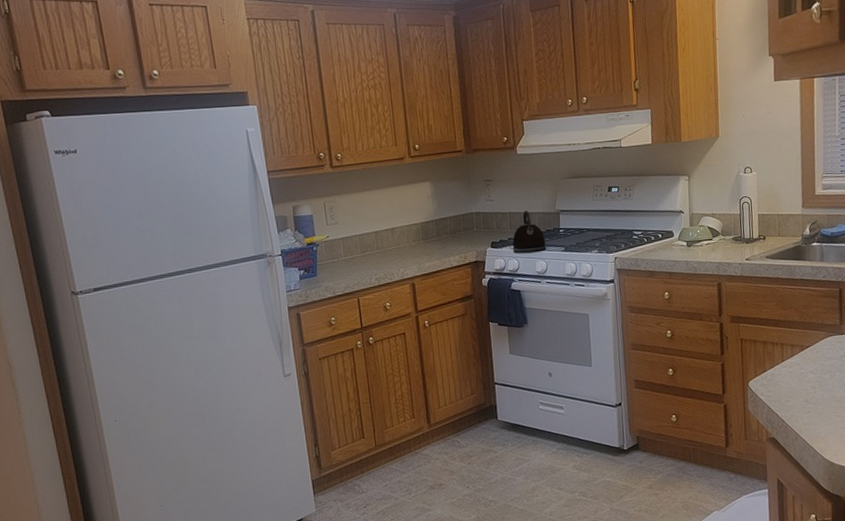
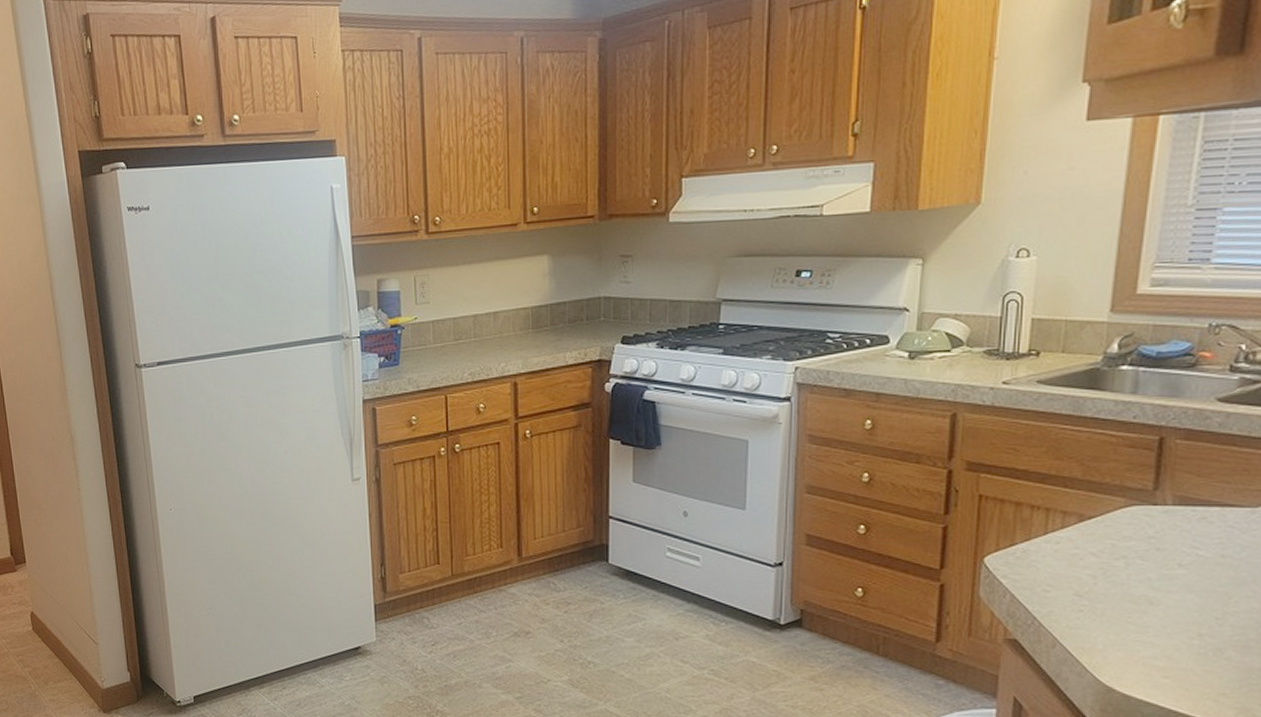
kettle: present [512,210,547,254] -> none [649,297,697,354]

